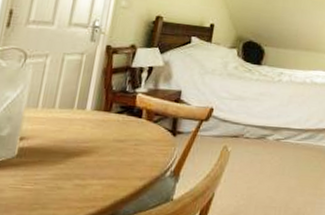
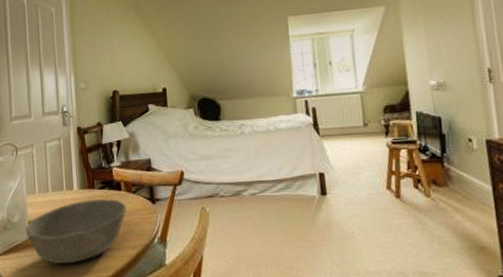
bowl: none [13,122,143,189] -> present [25,199,126,265]

